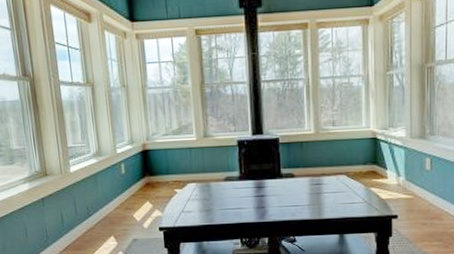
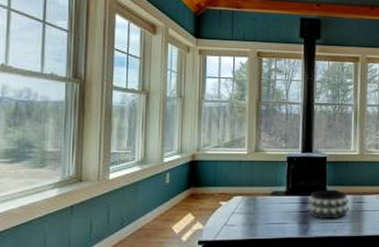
decorative bowl: none [263,172,307,203] -> present [308,190,349,220]

